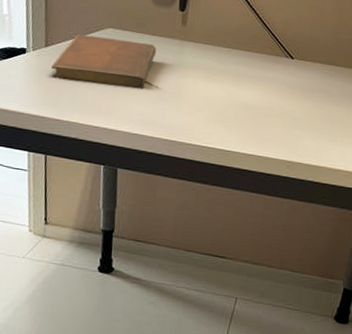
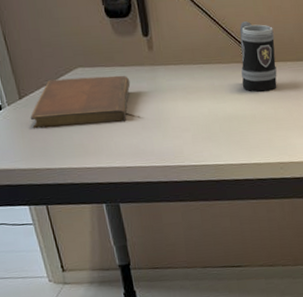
mug: none [266,15,310,88] -> present [239,21,277,93]

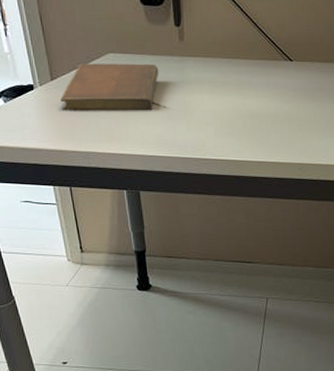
mug: present [239,21,277,93] -> none [268,18,305,92]

